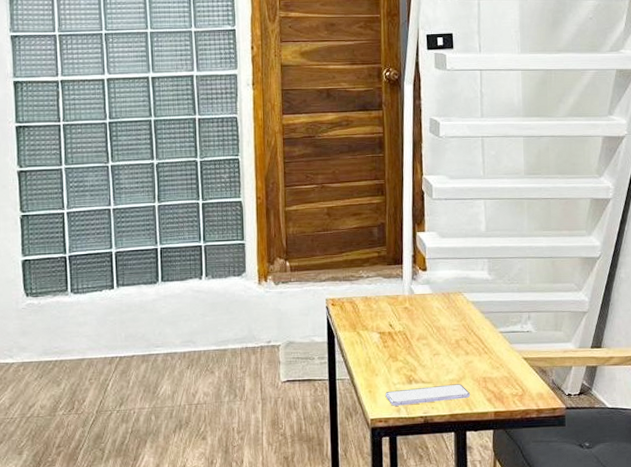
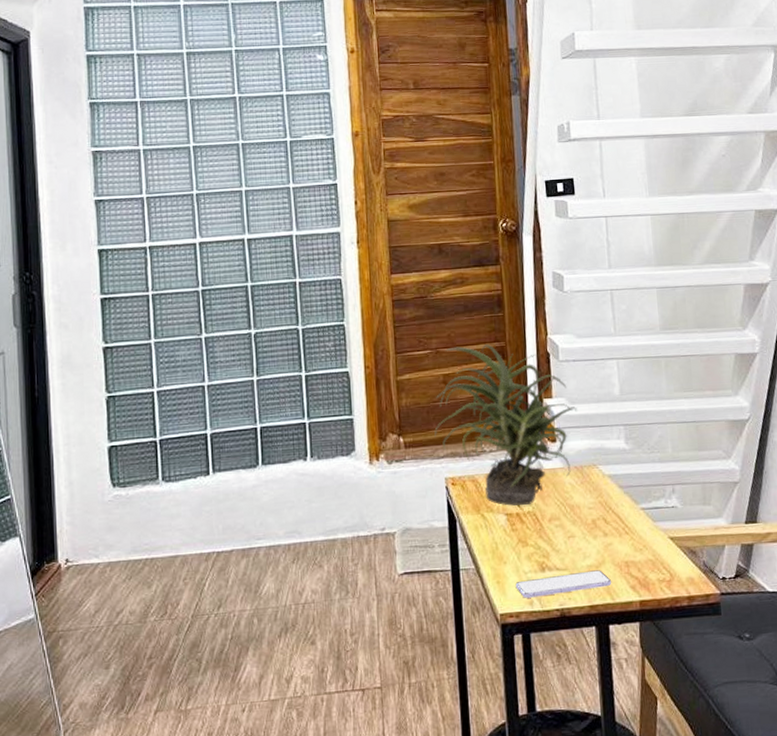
potted plant: none [318,182,447,326] -> present [434,344,577,506]

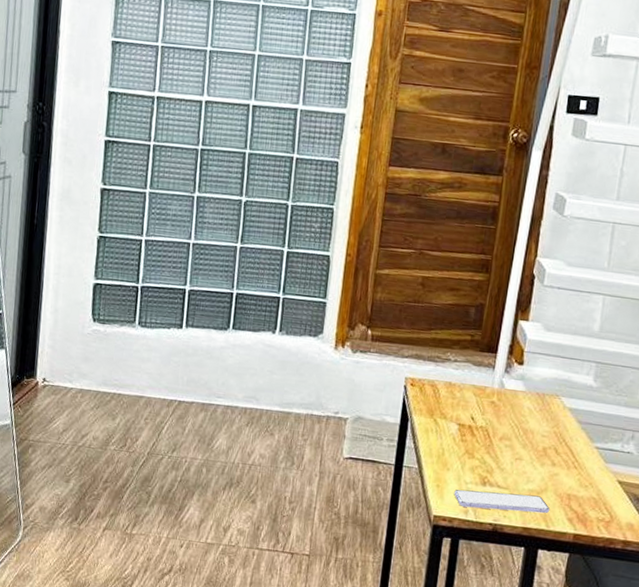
potted plant: present [434,344,577,506] -> none [403,251,552,420]

